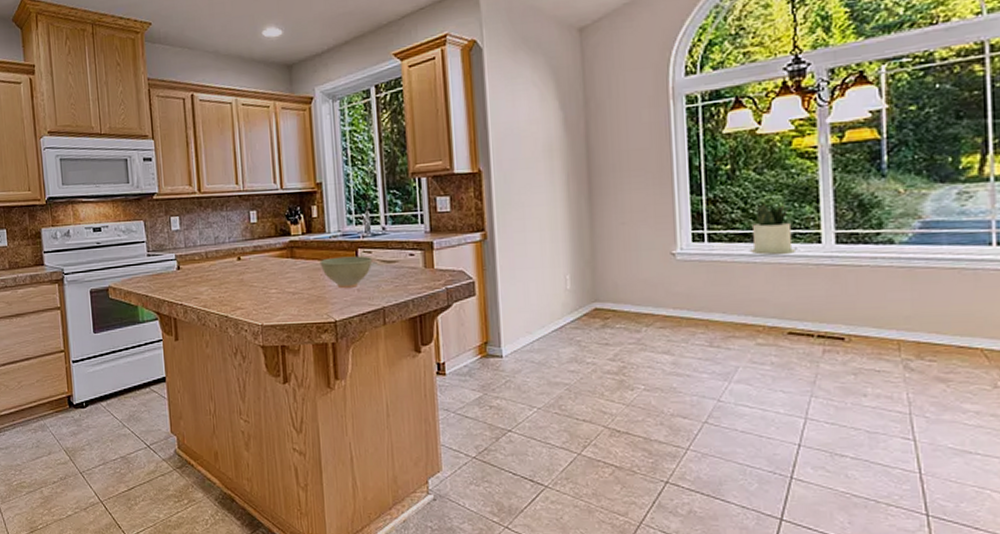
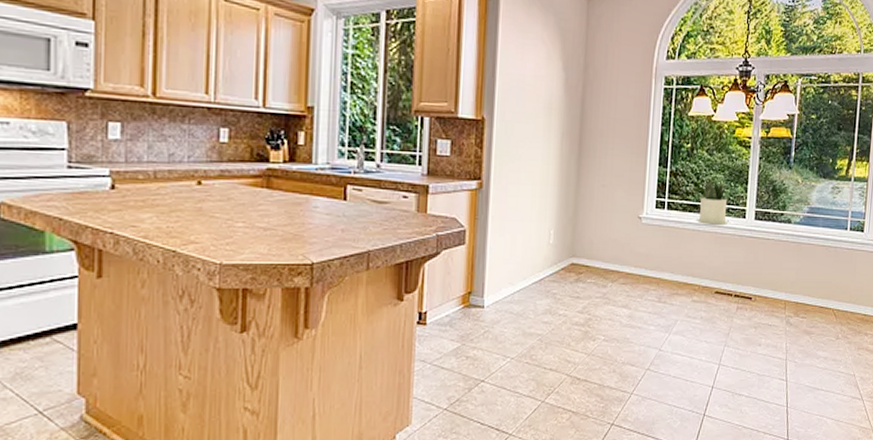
bowl: present [319,256,373,289] -> none [301,192,362,229]

